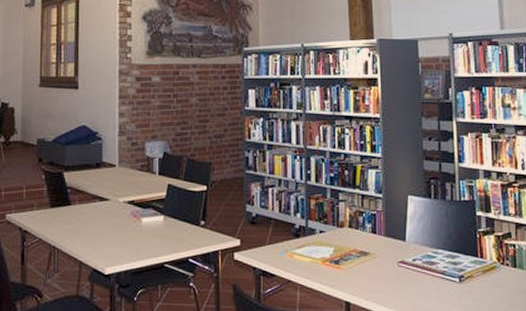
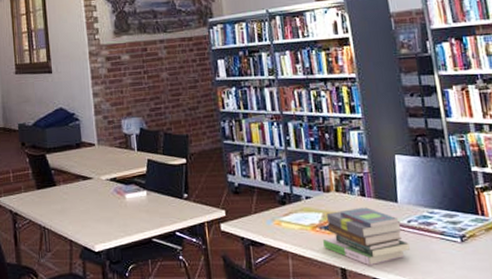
books: none [332,244,412,301] -> present [323,207,410,266]

